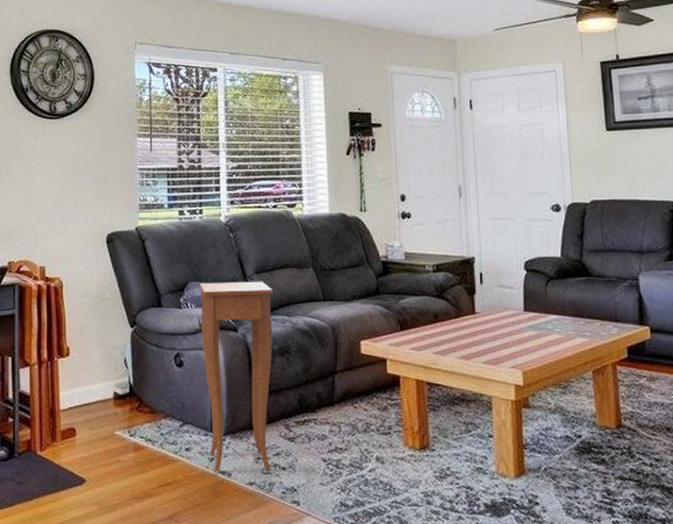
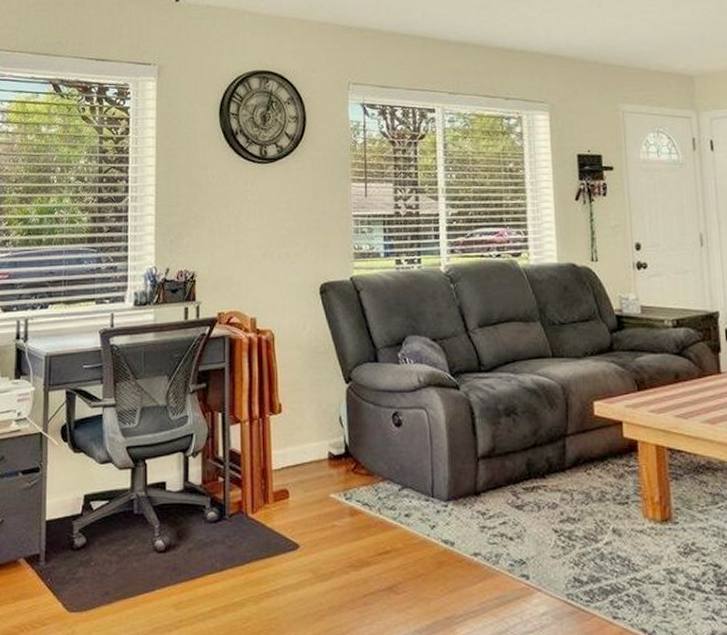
side table: present [199,281,273,472] -> none [418,335,498,541]

